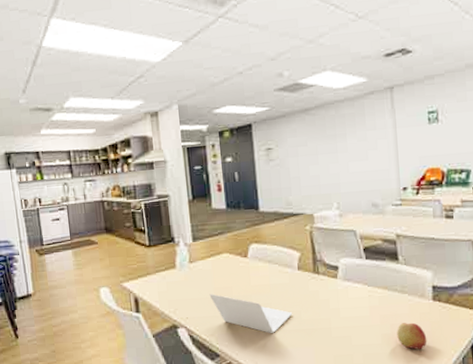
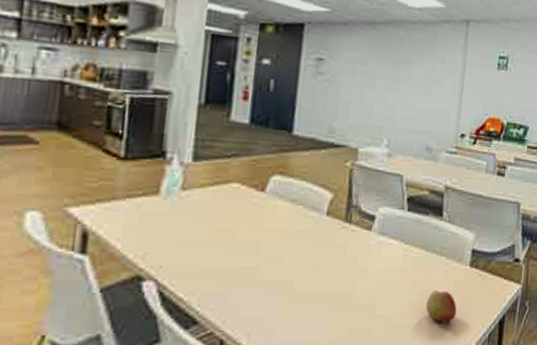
laptop: present [209,294,293,334] -> none [201,235,310,296]

